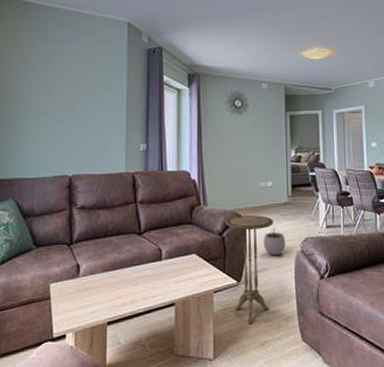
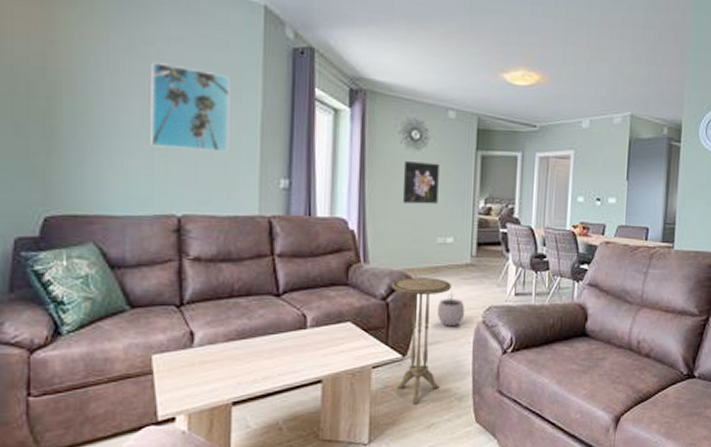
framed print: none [52,68,105,127] -> present [151,62,230,152]
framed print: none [230,124,258,157] -> present [402,161,439,205]

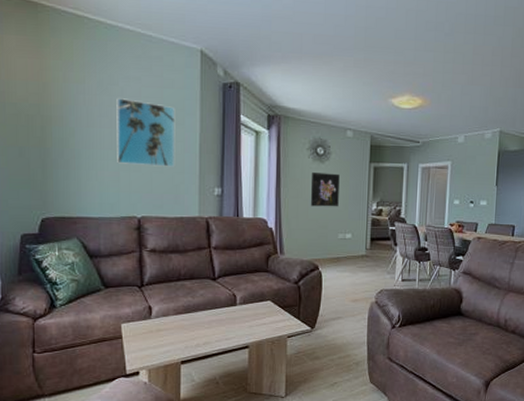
side table: present [391,277,451,405] -> none [302,266,350,367]
plant pot: present [437,291,465,327] -> none [338,277,361,306]

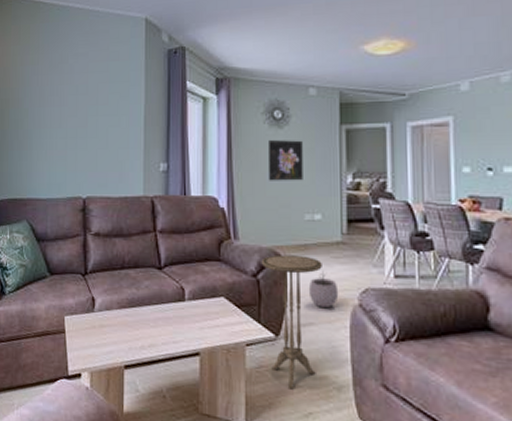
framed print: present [116,98,176,167] -> none [65,75,121,143]
side table: none [302,266,350,367] -> present [261,254,322,390]
plant pot: none [338,277,361,306] -> present [308,270,339,309]

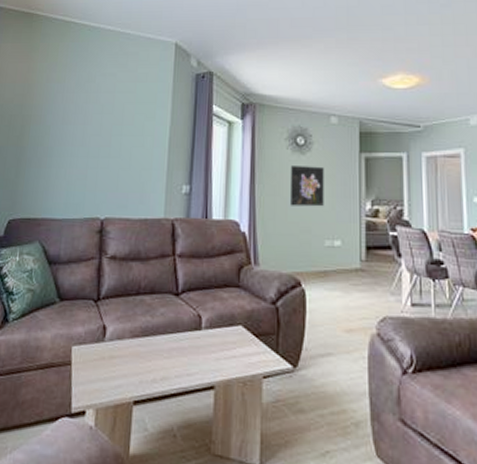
side table: present [261,254,322,390] -> none [280,281,341,426]
plant pot: present [308,270,339,309] -> none [327,298,357,338]

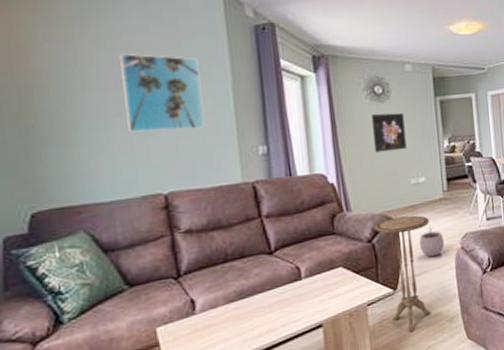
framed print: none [86,95,147,163] -> present [120,54,206,133]
side table: none [280,281,341,426] -> present [374,215,431,333]
plant pot: none [327,298,357,338] -> present [419,225,445,257]

